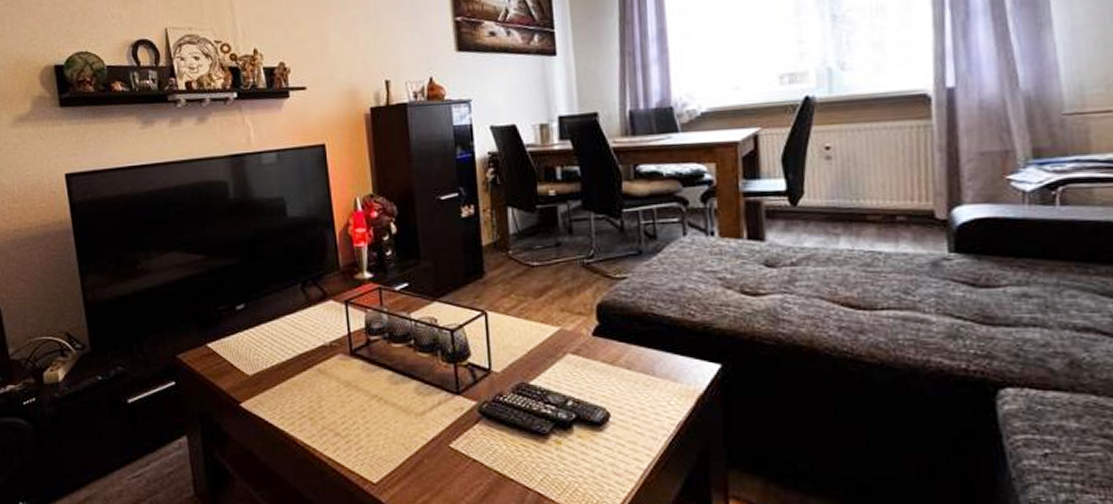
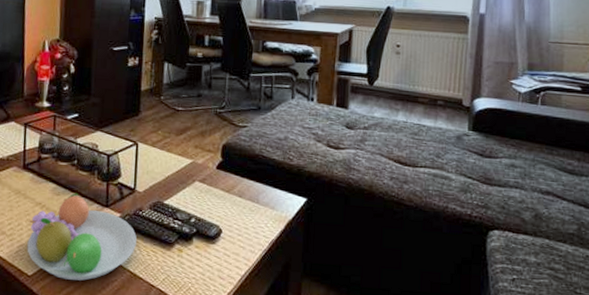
fruit bowl: none [366,380,501,486] -> present [27,193,137,281]

